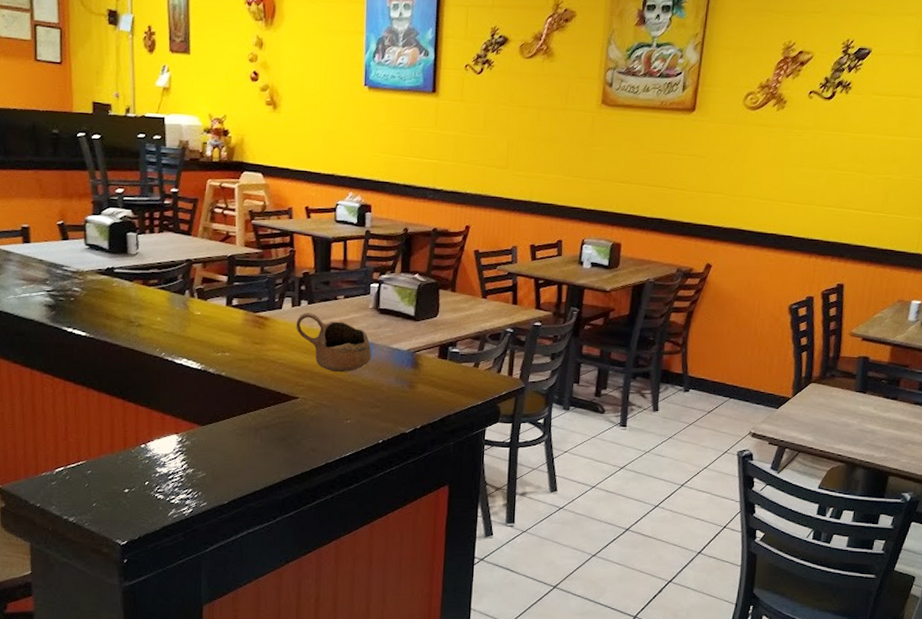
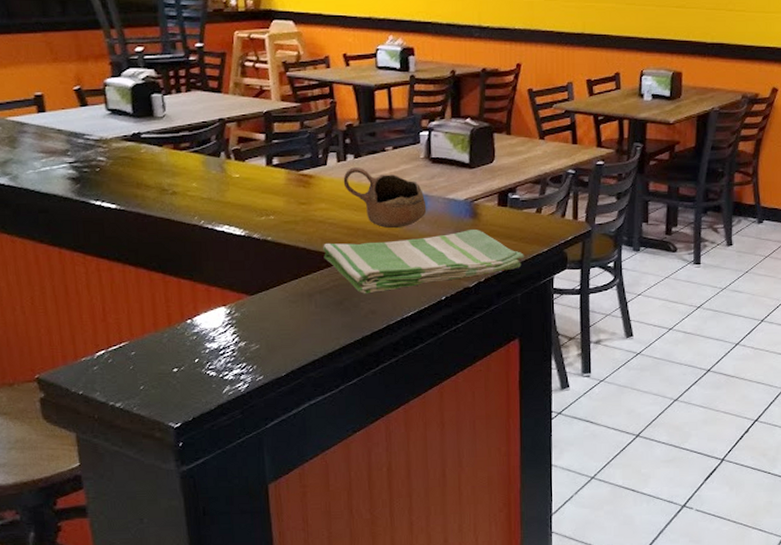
dish towel: none [272,379,459,432] -> present [323,230,524,294]

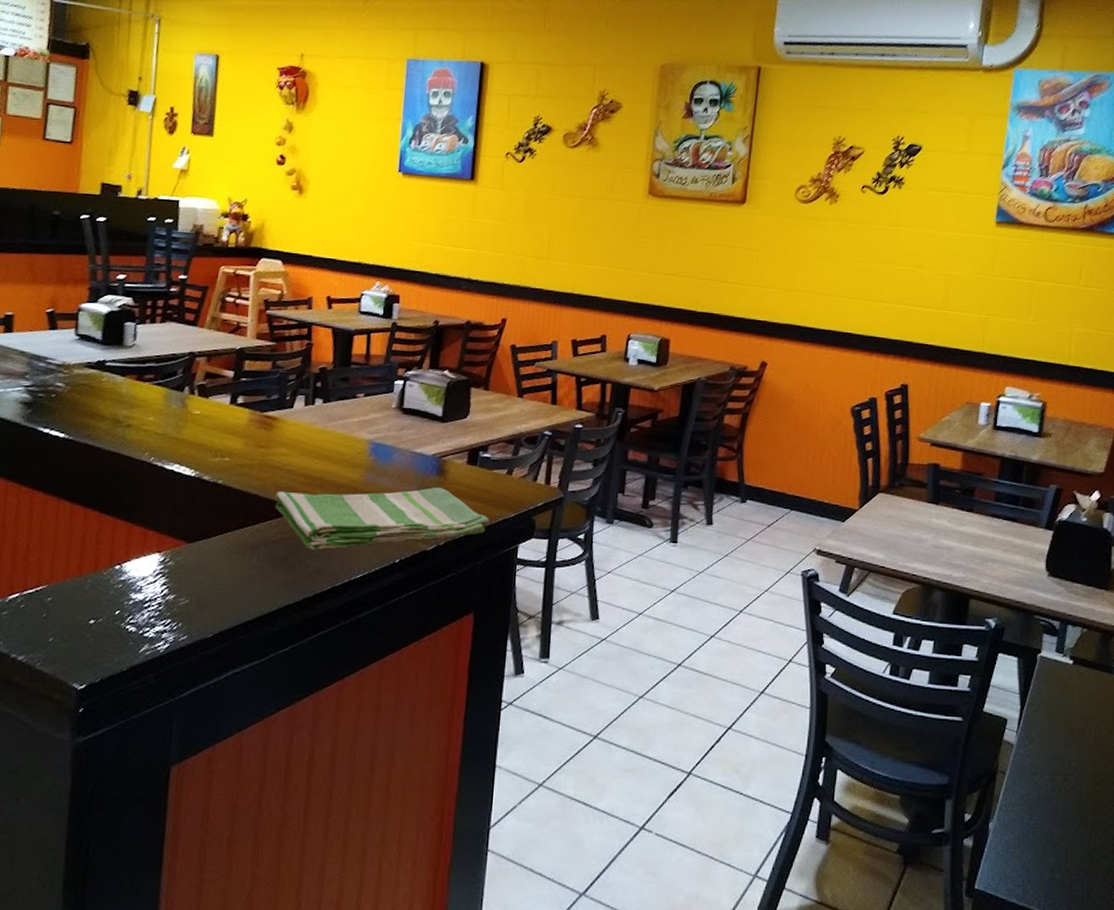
cup: present [343,167,427,229] -> none [307,412,392,481]

